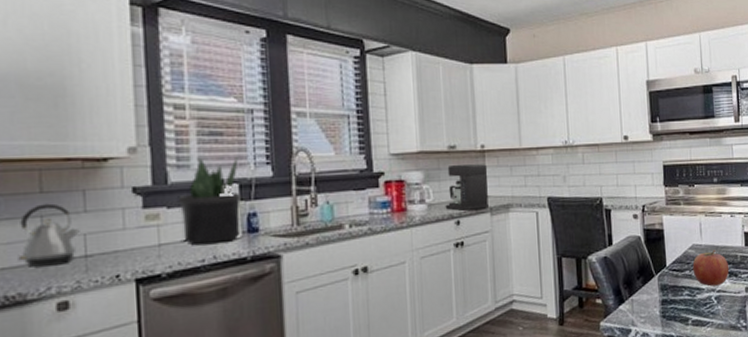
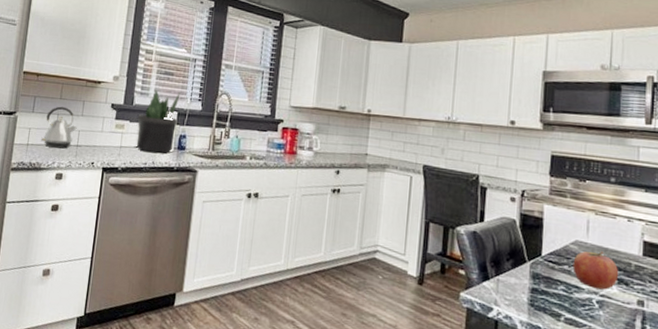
coffee maker: present [445,164,489,212] -> none [329,122,371,165]

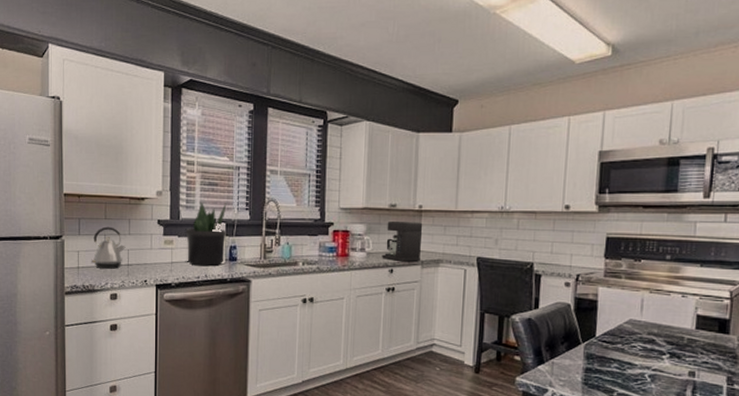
coffee maker: none [329,122,371,165] -> present [382,220,423,262]
fruit: present [573,251,619,290] -> none [626,328,672,364]

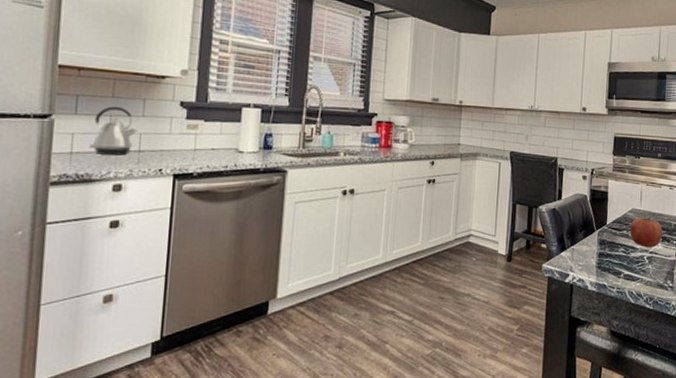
planter: present [185,201,227,267] -> none [213,84,264,155]
coffee maker: present [382,220,423,262] -> none [424,114,463,155]
fruit: none [626,328,672,364] -> present [630,216,663,248]

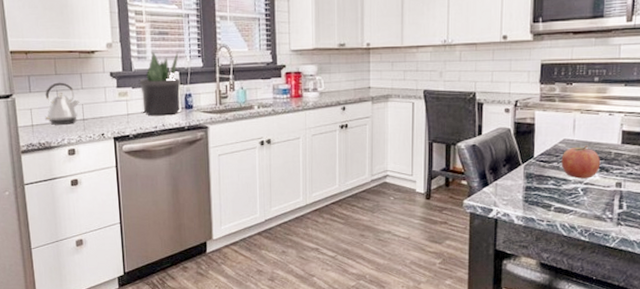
planter: none [213,84,264,155] -> present [139,50,181,116]

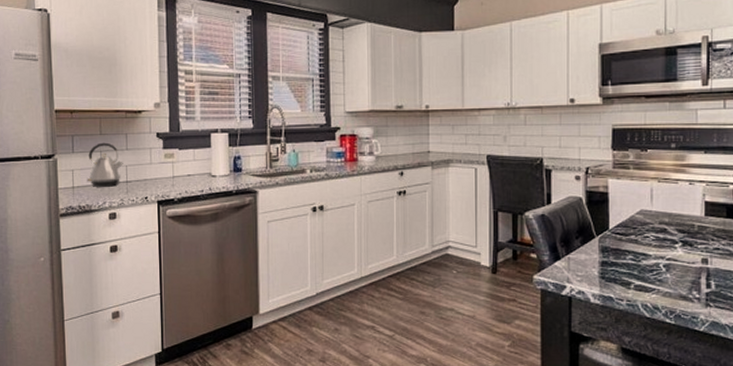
planter: present [139,50,181,116] -> none [186,111,229,179]
fruit: present [561,145,601,179] -> none [639,217,683,254]

